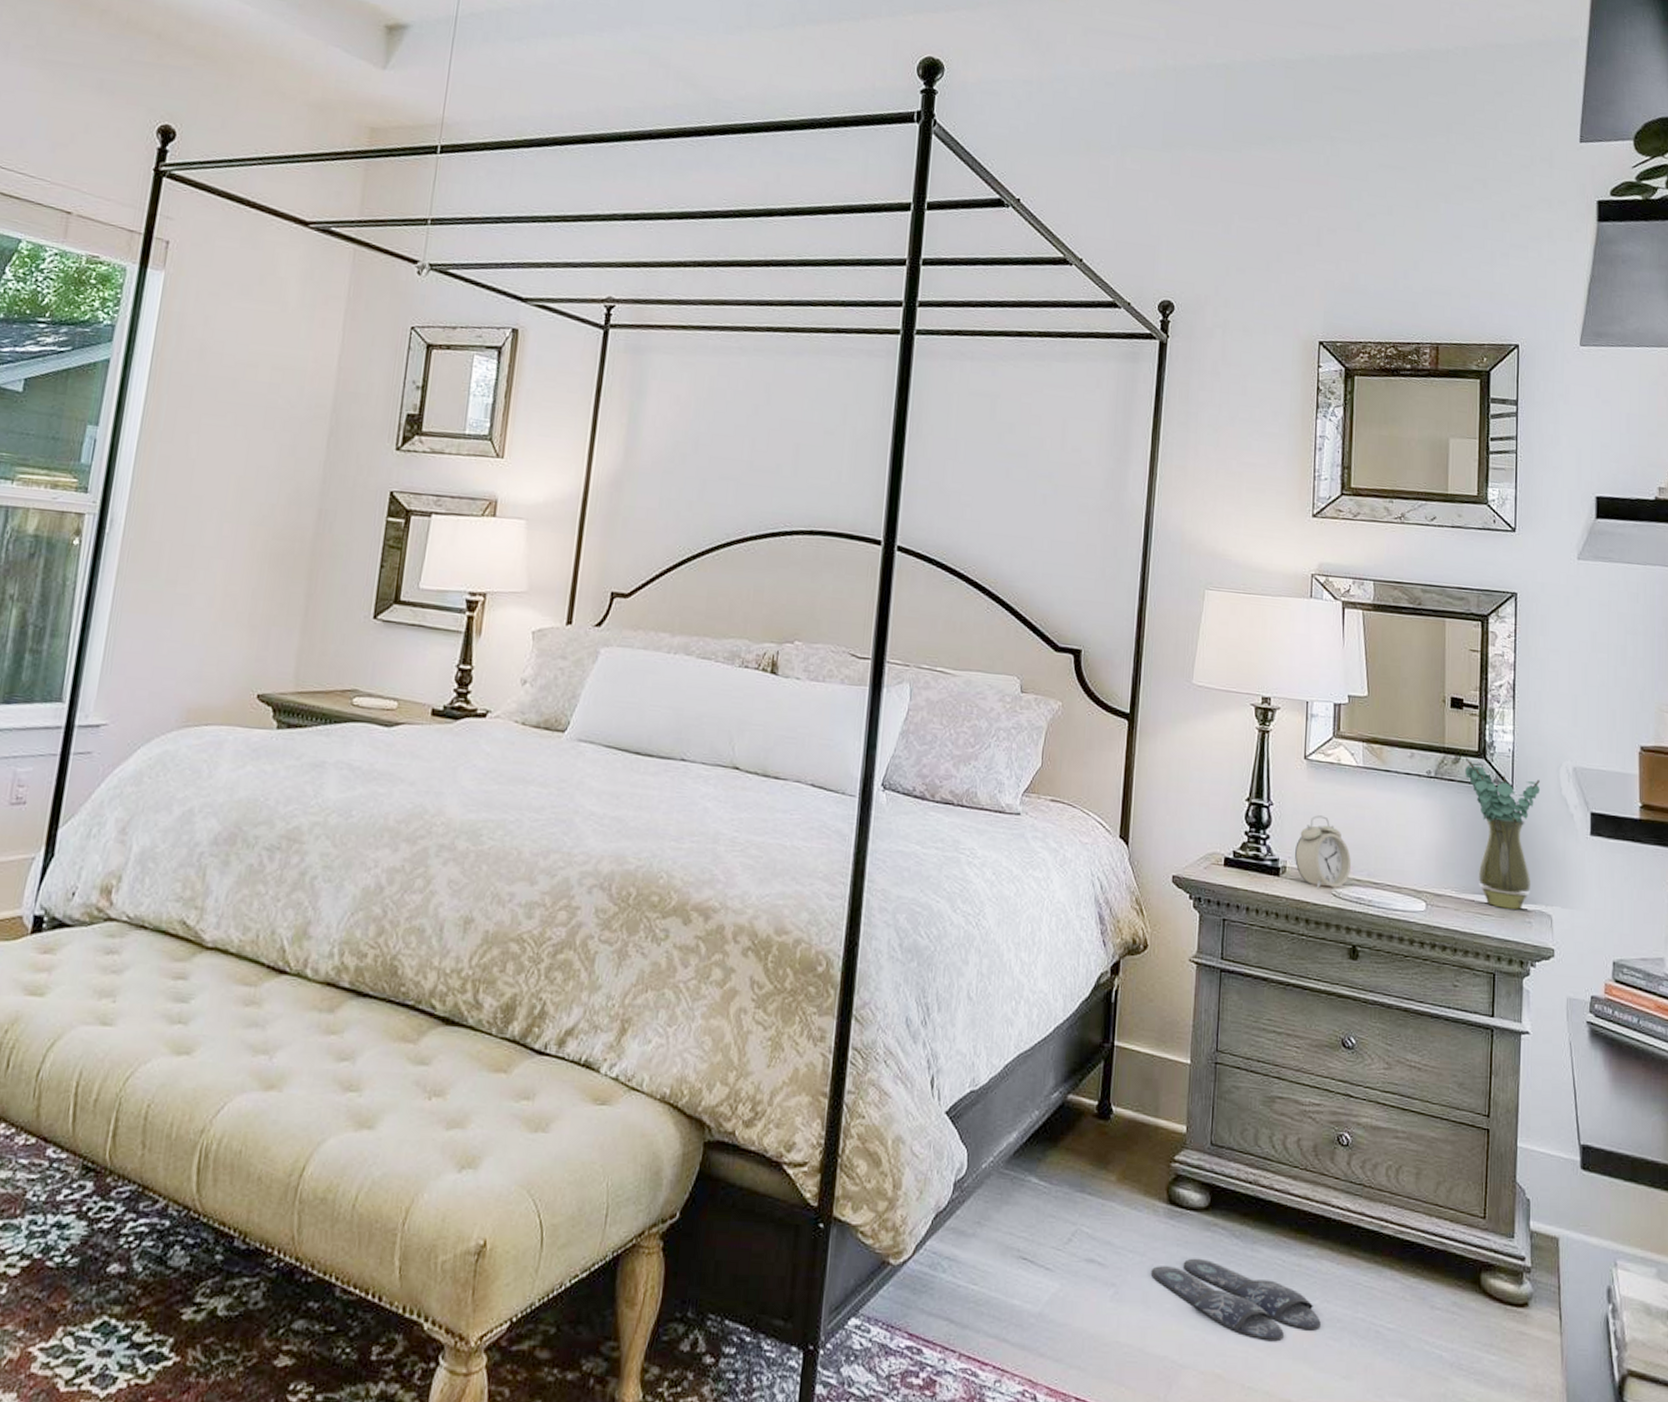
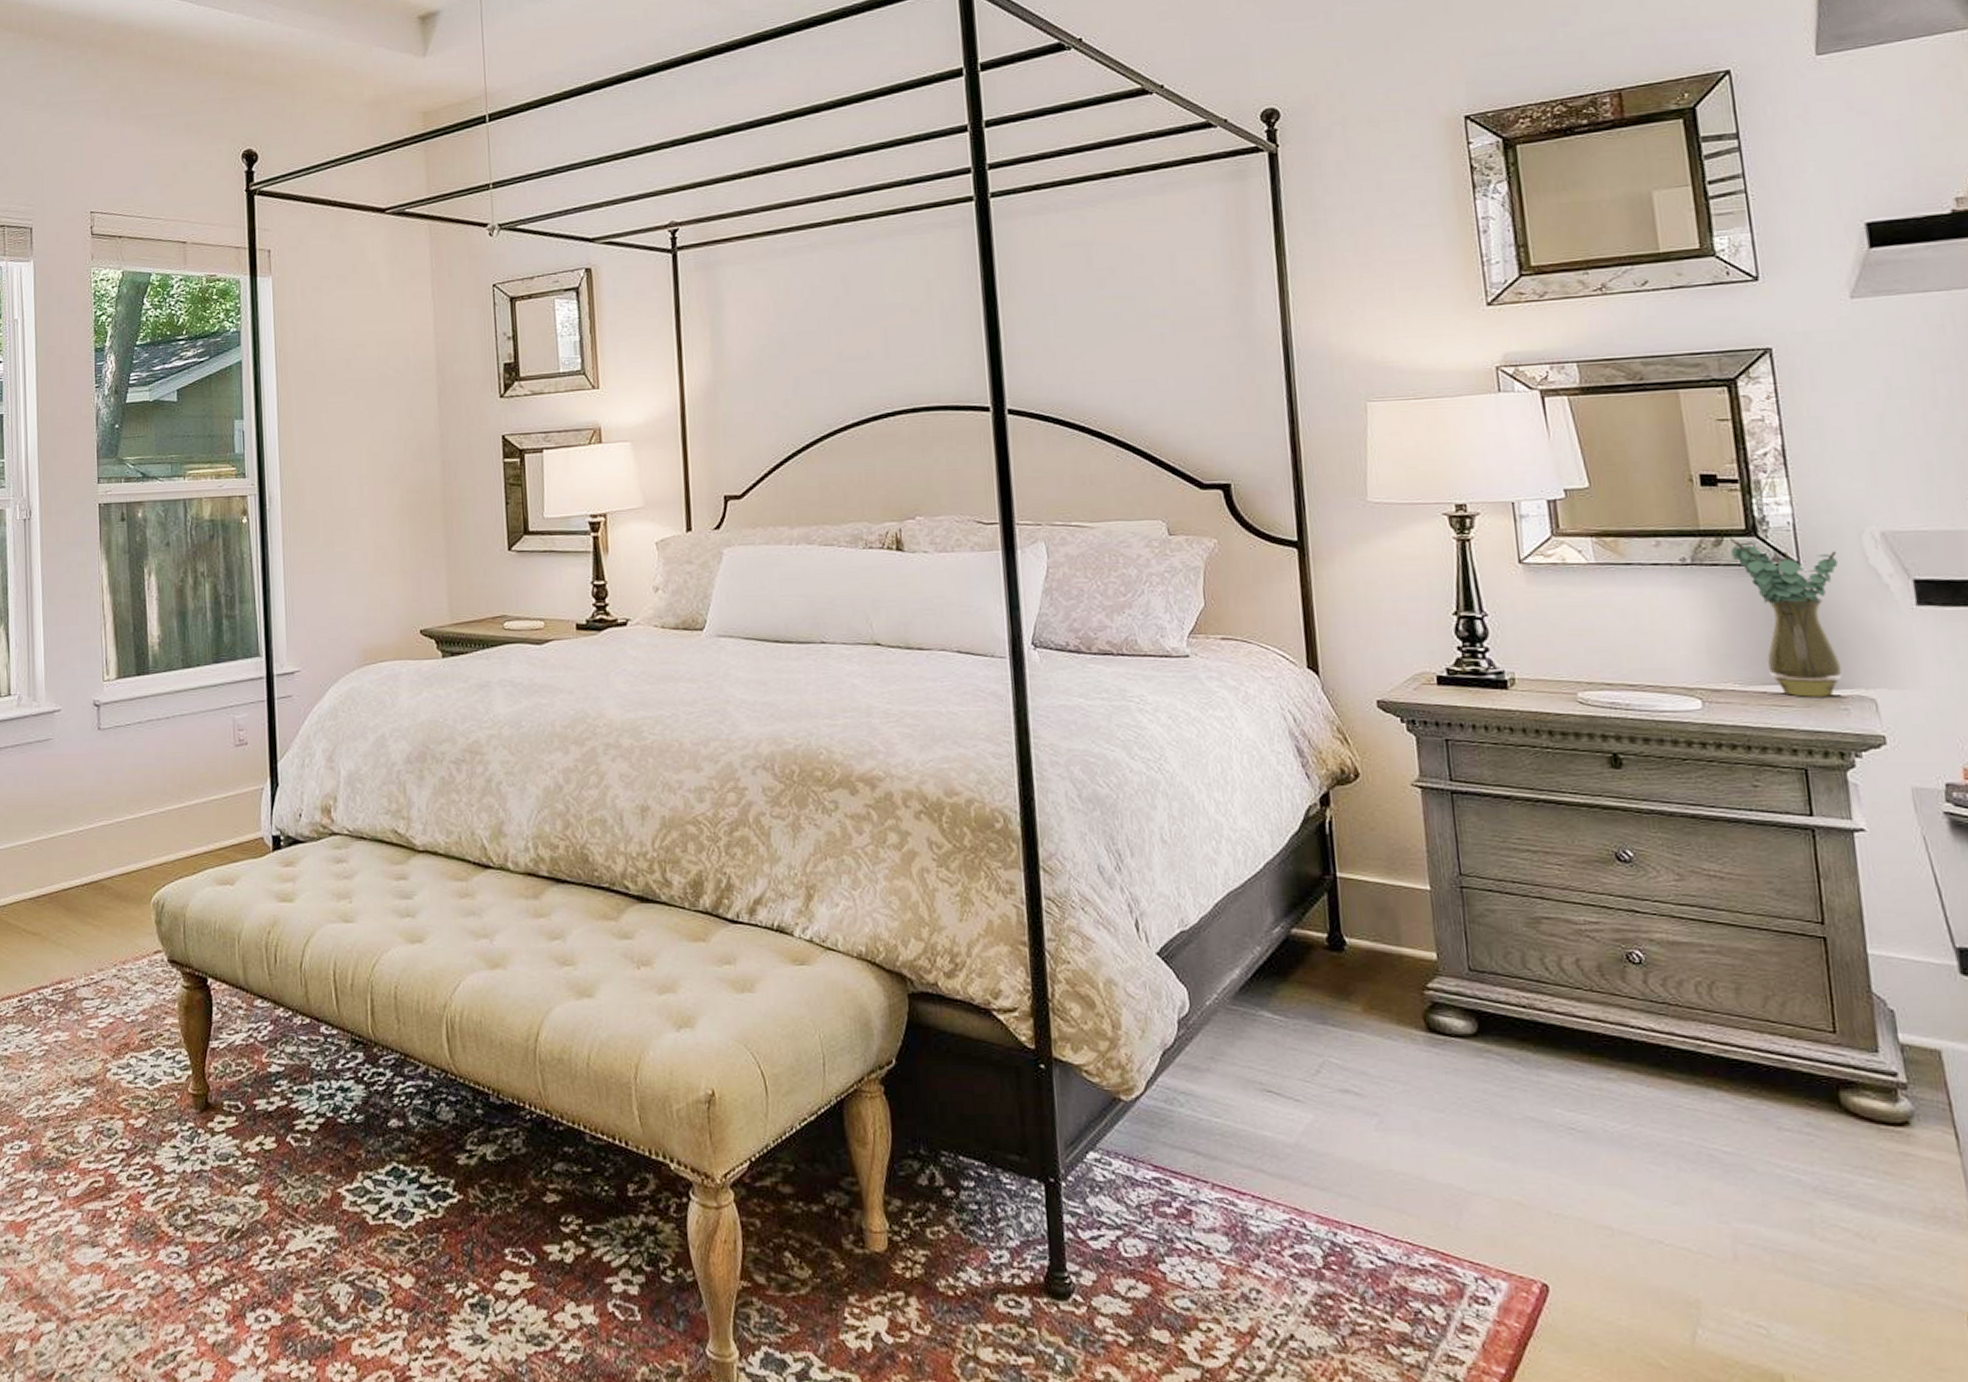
slippers: present [1150,1258,1321,1340] -> none [1418,1085,1636,1166]
alarm clock: present [1295,815,1351,889] -> none [1523,620,1598,698]

